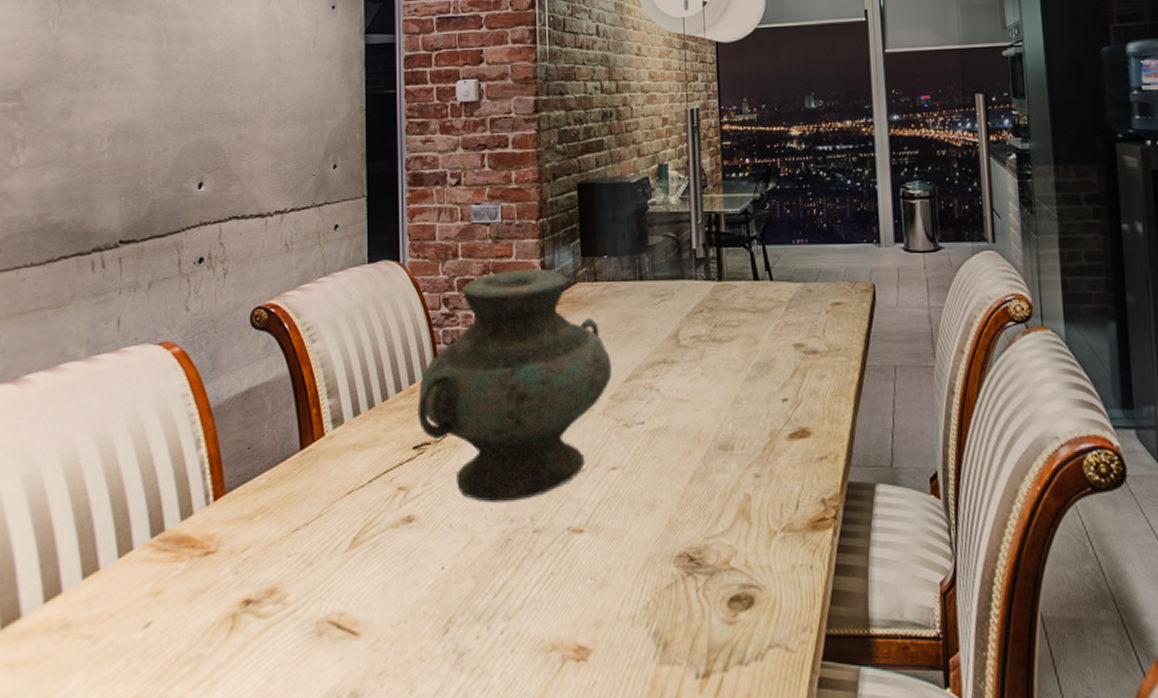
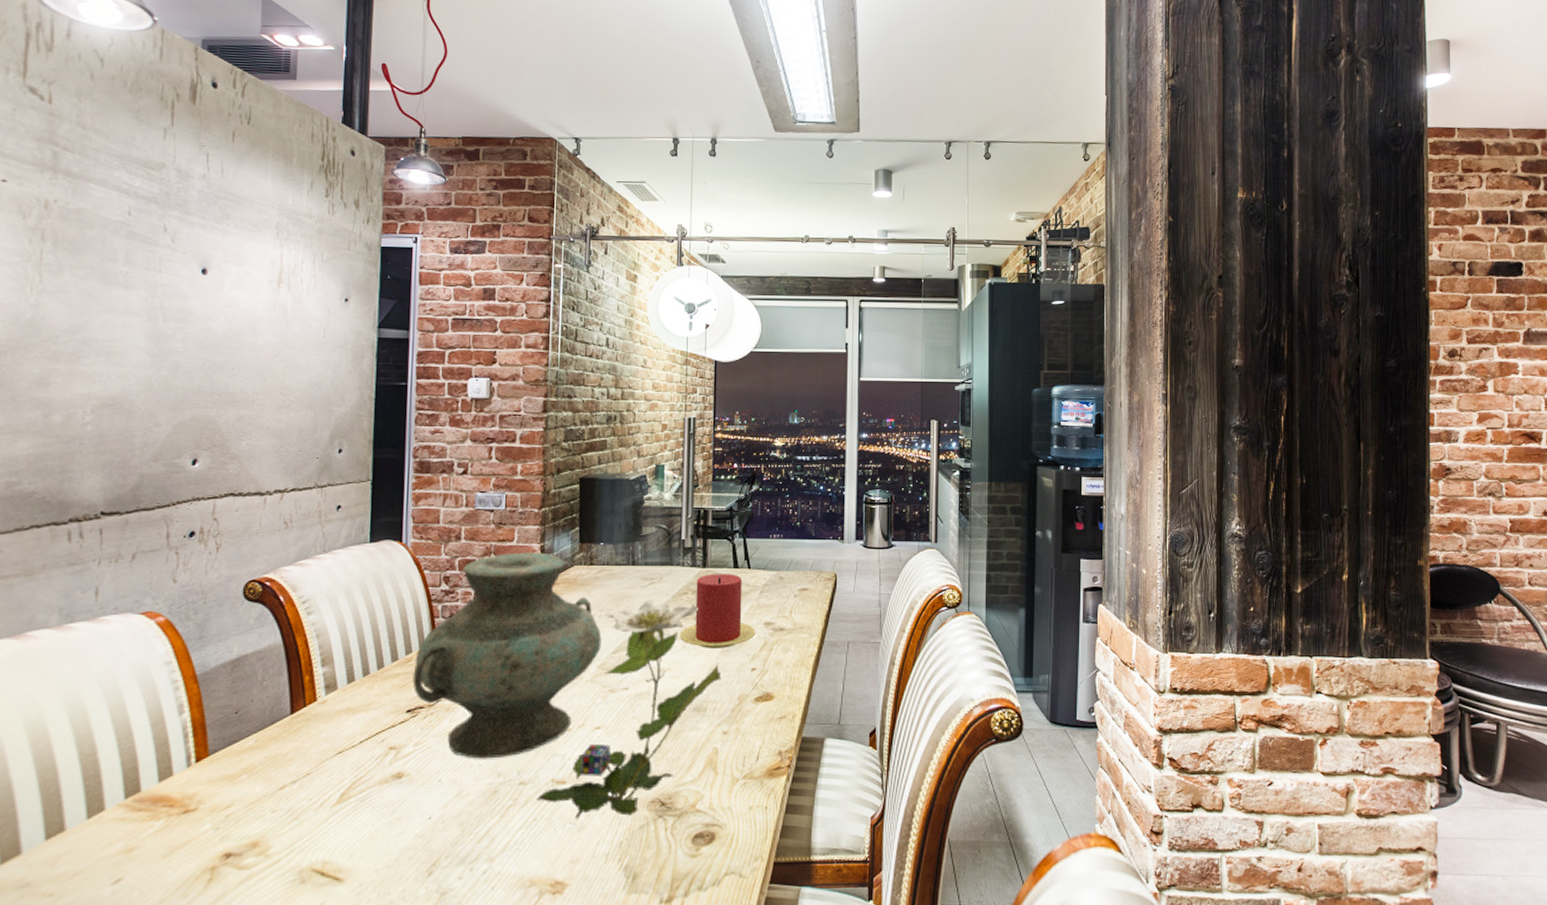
flower: none [553,319,749,575] -> present [537,599,722,820]
candle: none [698,287,785,376] -> present [680,574,756,648]

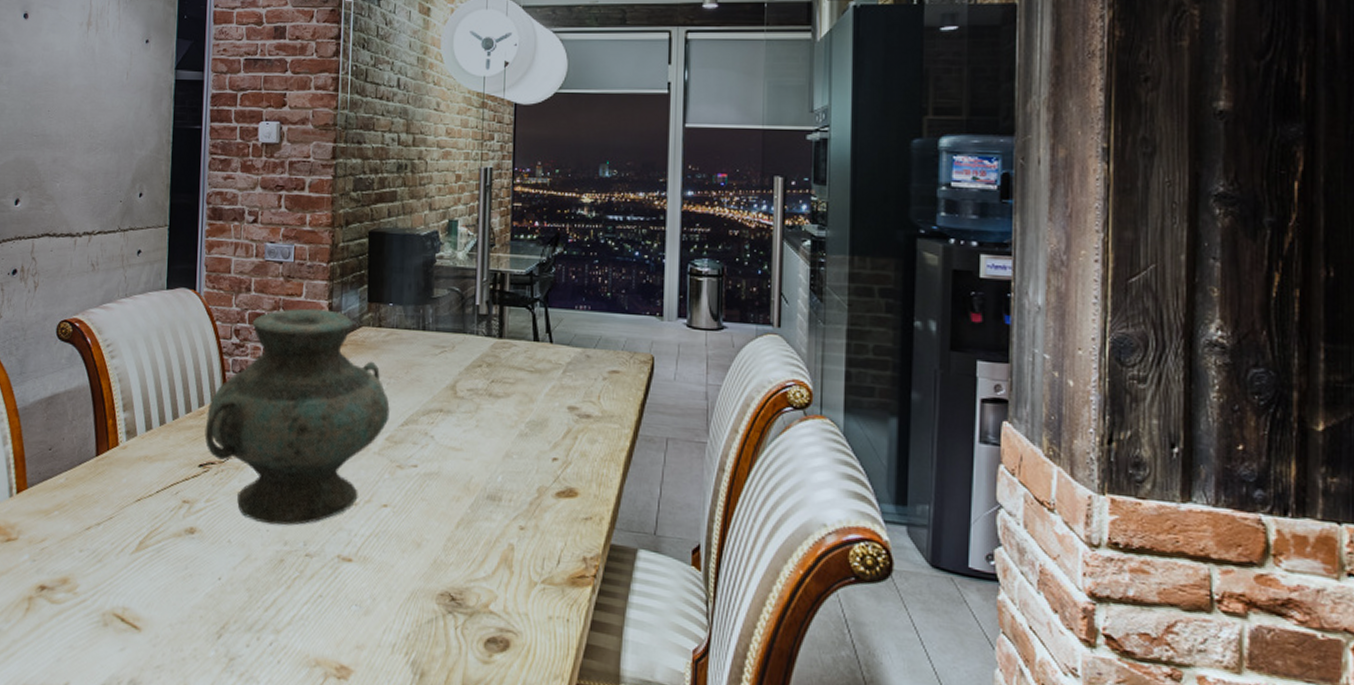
flower: present [537,599,722,820] -> none [323,369,519,607]
candle: present [680,574,756,648] -> none [473,346,558,432]

